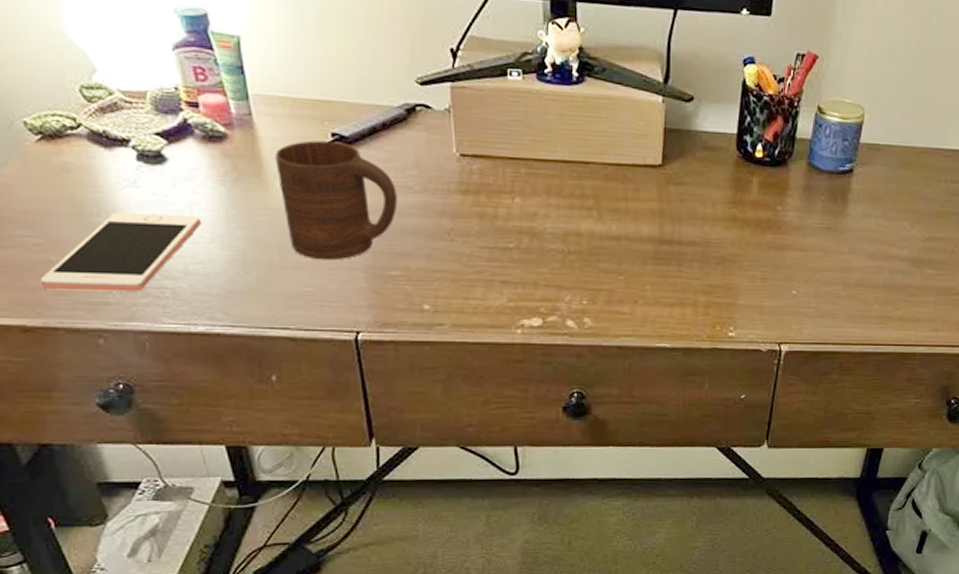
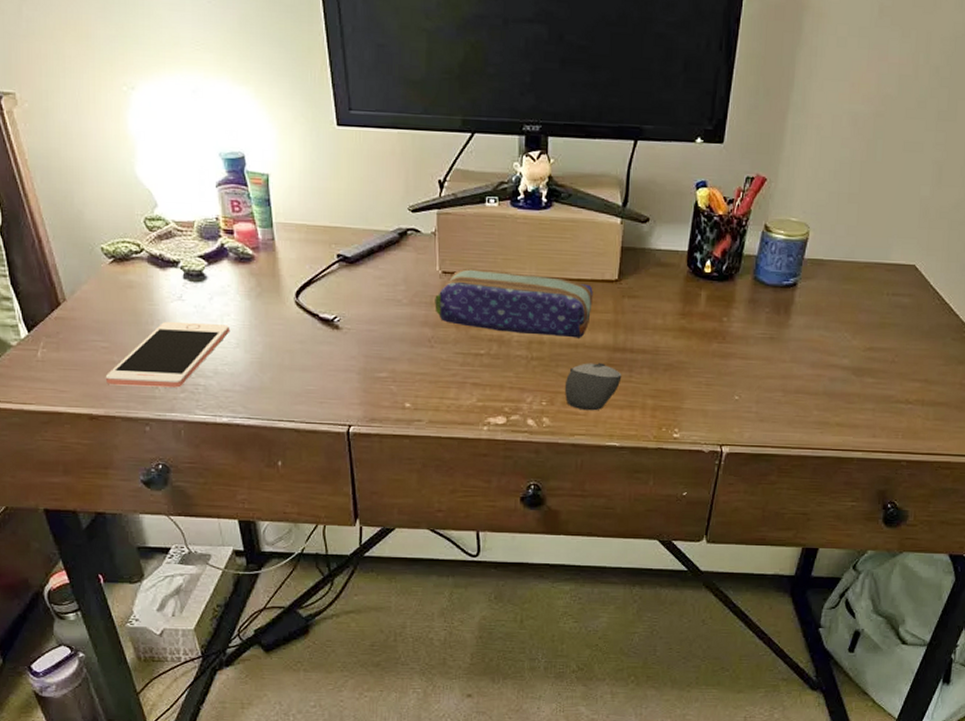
cup: present [275,140,398,261] -> none [291,261,388,364]
pencil case: none [452,150,635,229] -> present [435,268,593,338]
computer mouse: none [607,256,670,309] -> present [564,363,622,411]

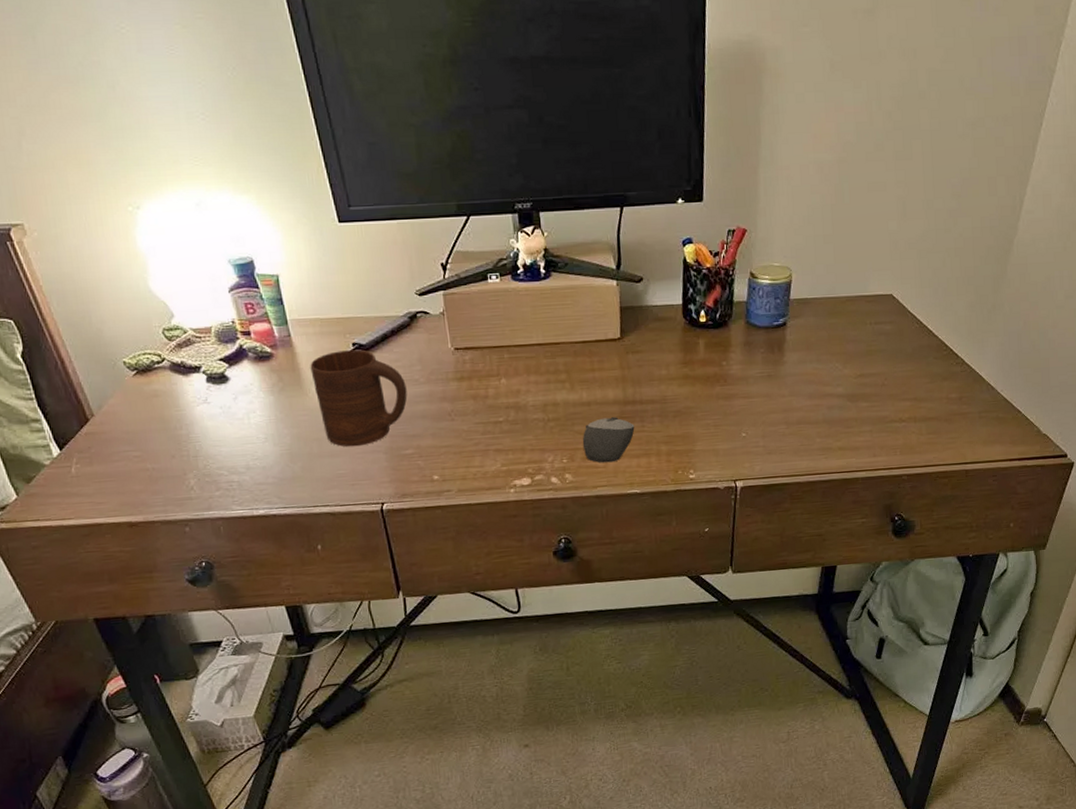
cell phone: present [105,321,231,388] -> none [140,421,258,492]
cup: none [291,261,388,364] -> present [310,349,408,447]
pencil case: present [435,268,593,338] -> none [450,341,600,398]

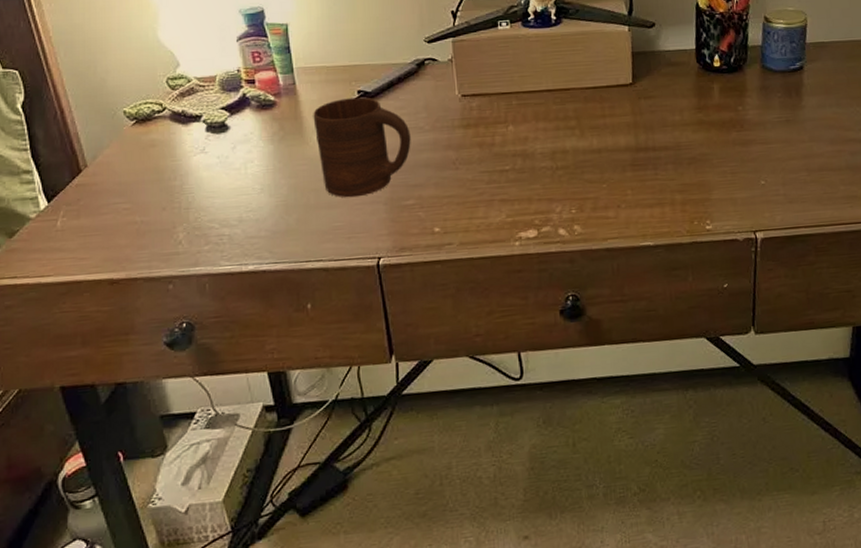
computer mouse: present [582,417,635,463] -> none [592,164,648,214]

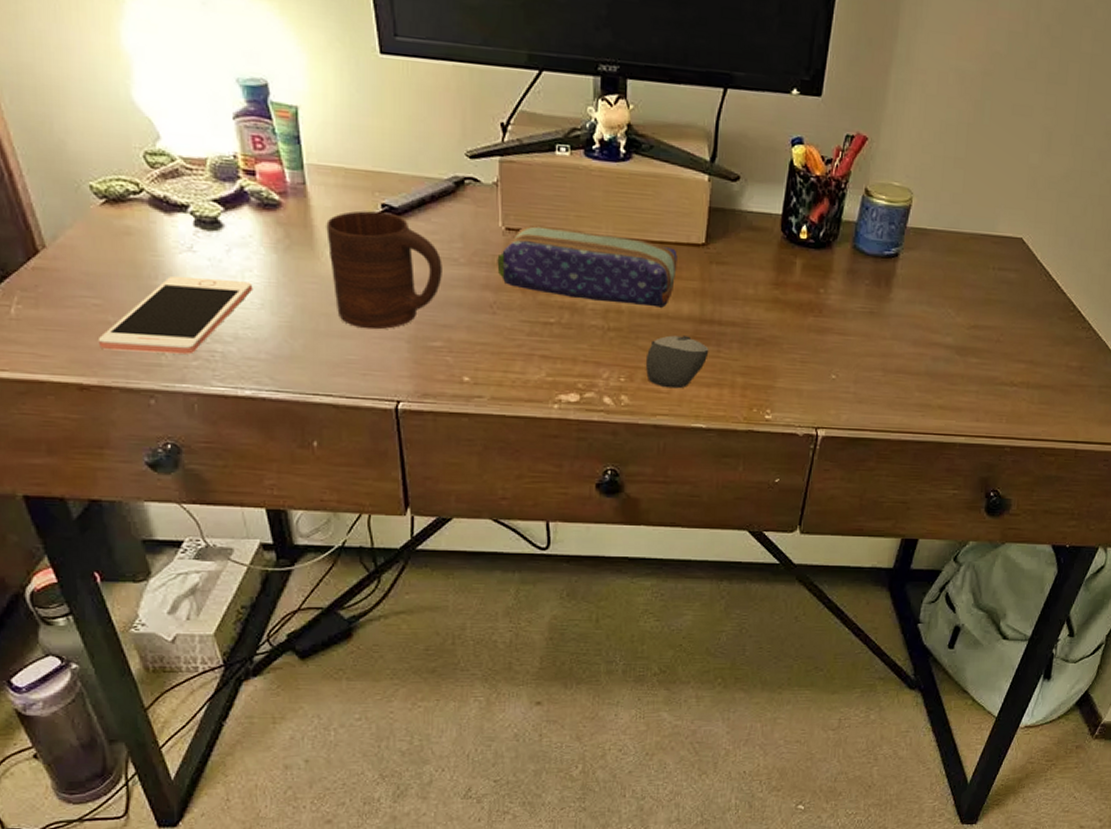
cell phone: none [126,171,254,246] -> present [97,275,253,355]
pencil case: none [456,87,611,146] -> present [497,224,678,308]
computer mouse: none [592,164,648,214] -> present [645,335,709,389]

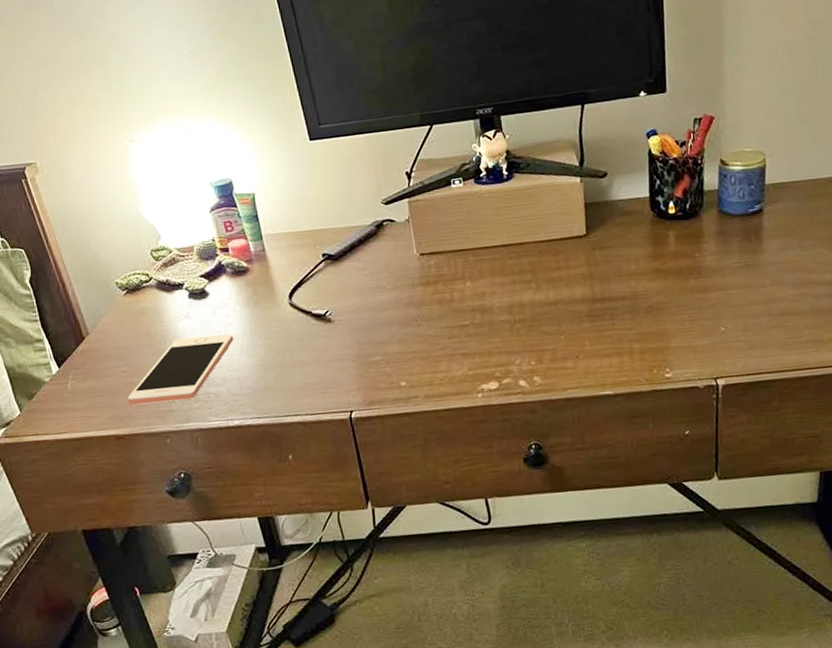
cup: present [326,210,442,330] -> none [282,260,375,356]
pencil case: present [497,224,678,308] -> none [416,241,566,301]
computer mouse: present [645,335,709,389] -> none [550,315,605,364]

